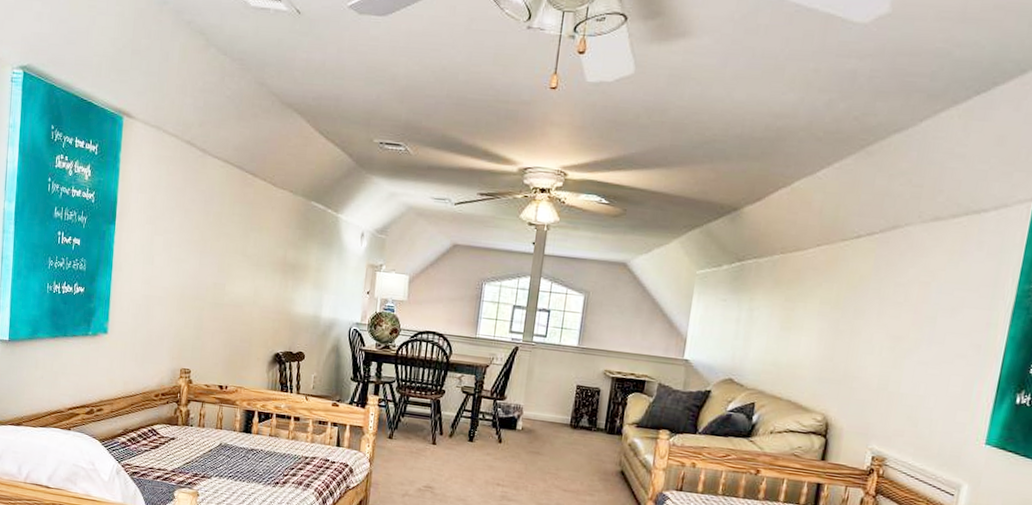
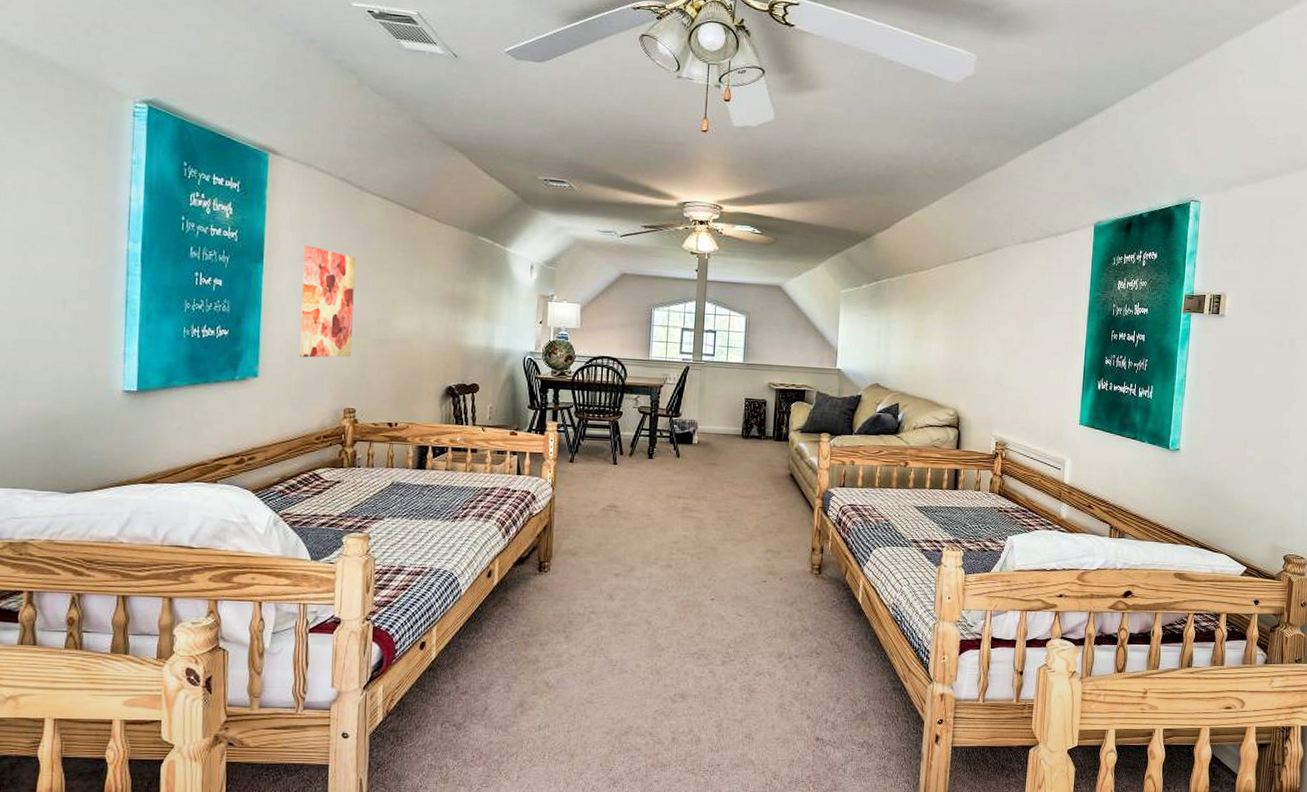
wall art: none [143,207,197,319] -> present [299,245,356,358]

